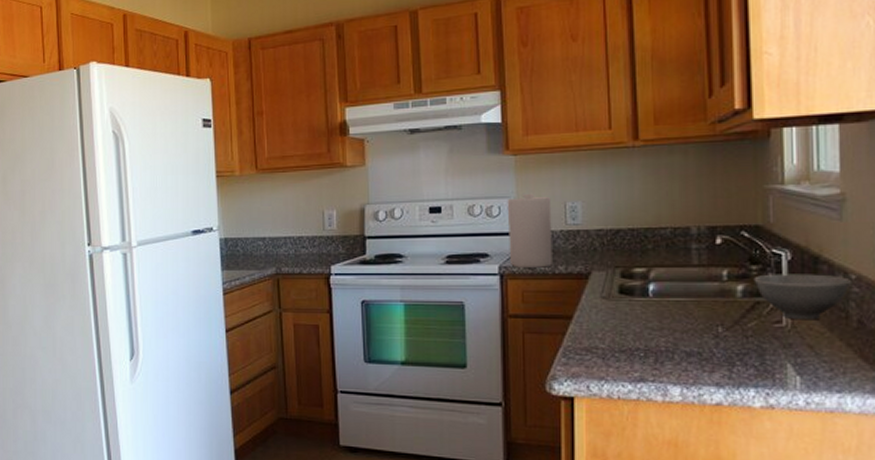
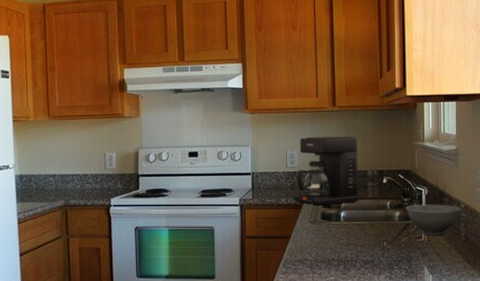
paper towel holder: present [507,193,552,268] -> none [246,143,277,200]
coffee maker: none [577,180,678,275] -> present [294,136,359,206]

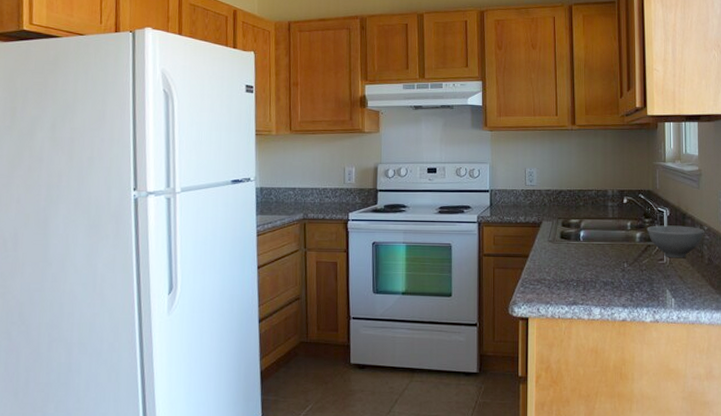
coffee maker: present [294,136,359,206] -> none [532,154,599,225]

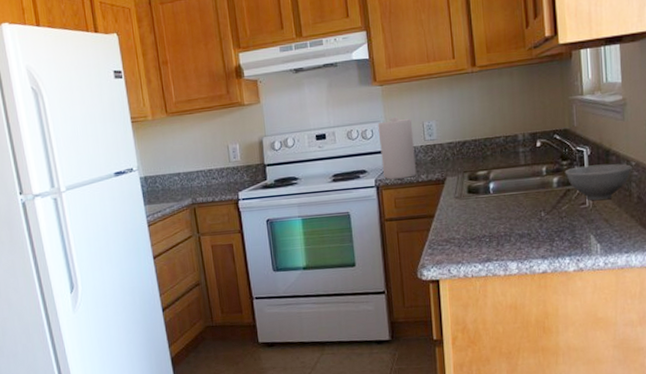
paper towel holder: none [484,160,516,218] -> present [377,116,416,180]

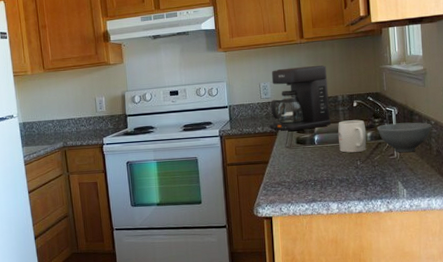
paper towel holder: present [377,116,416,180] -> none [222,78,254,131]
coffee maker: none [435,98,510,179] -> present [269,65,332,132]
mug: none [517,162,553,203] -> present [337,119,367,153]

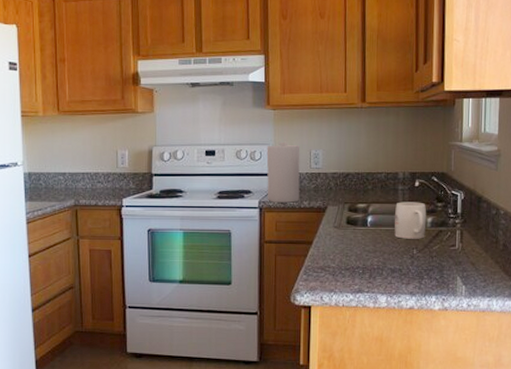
paper towel holder: none [222,78,254,131] -> present [266,141,300,203]
coffee maker: present [269,65,332,132] -> none [317,134,389,209]
bowl: present [376,122,432,153] -> none [439,209,500,244]

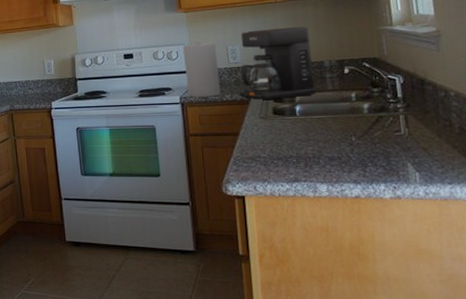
coffee maker: none [317,134,389,209] -> present [239,27,317,100]
mug: present [394,202,427,239] -> none [324,88,364,127]

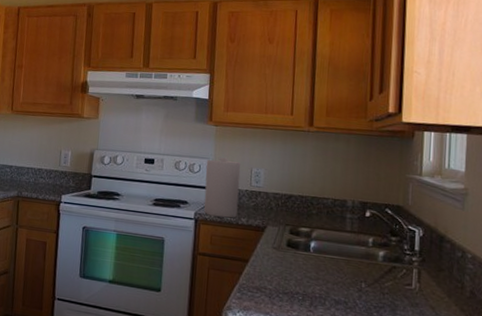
coffee maker: present [239,27,317,100] -> none [256,156,337,233]

